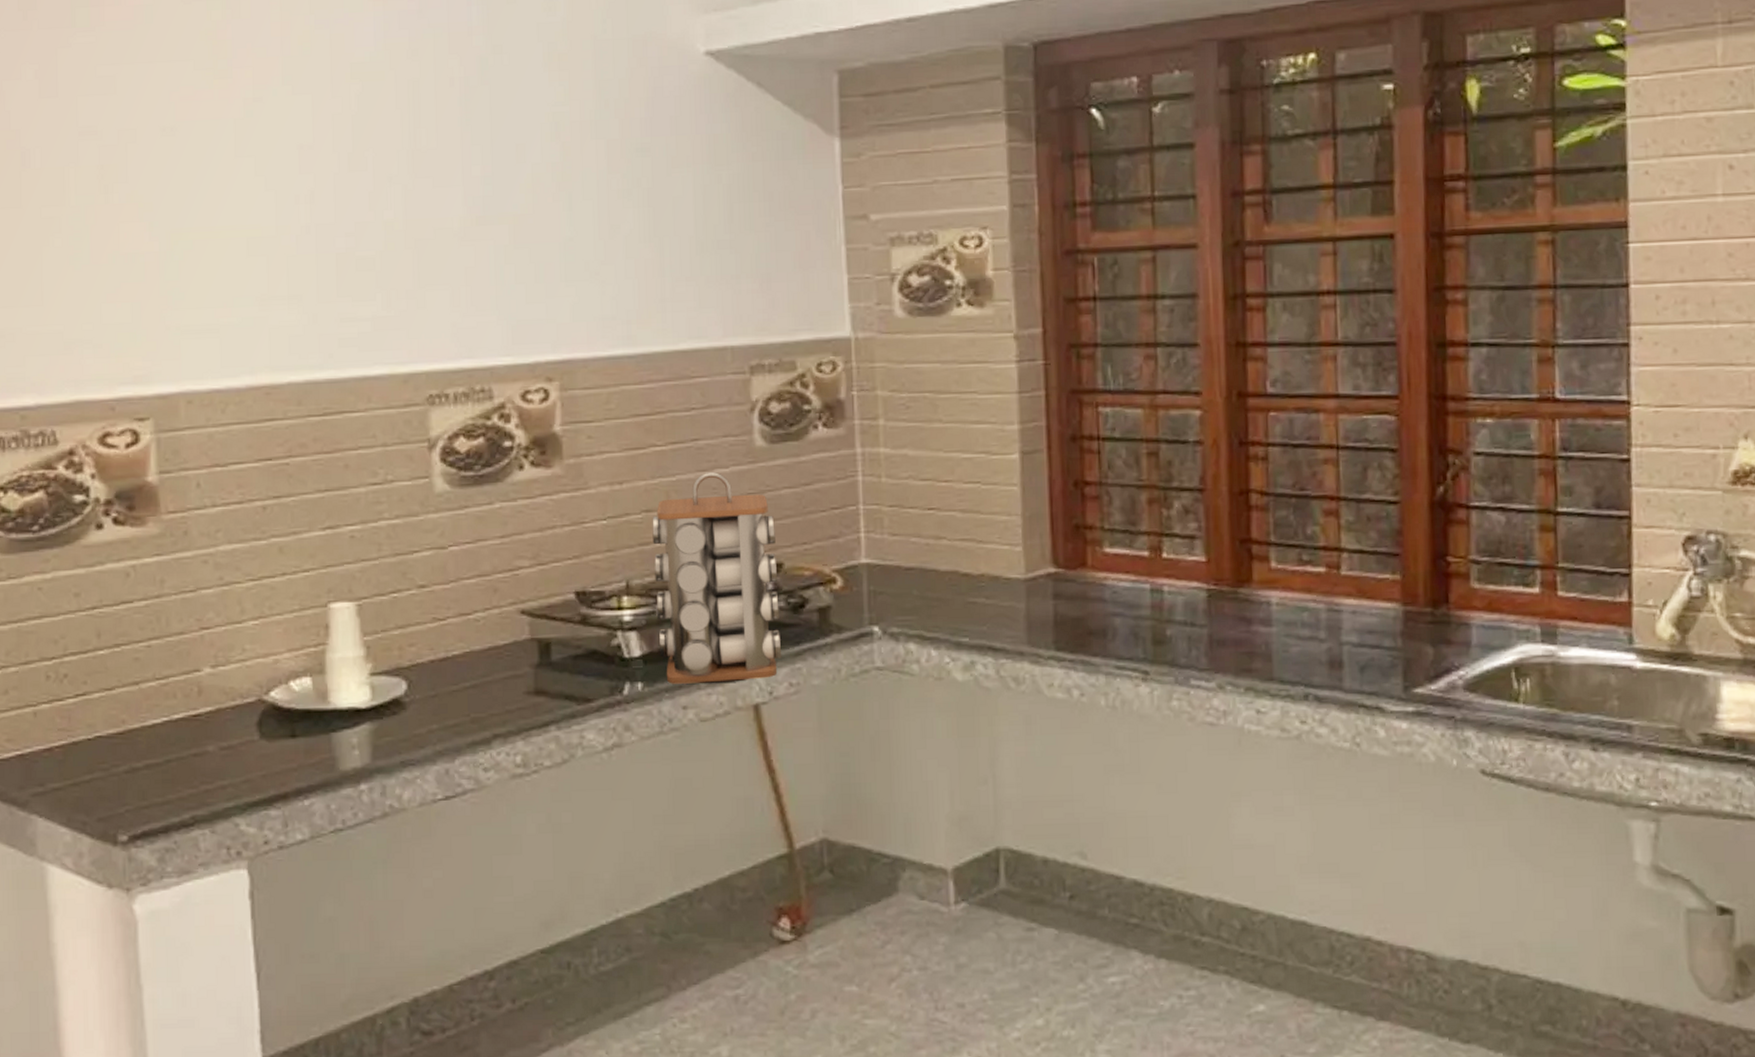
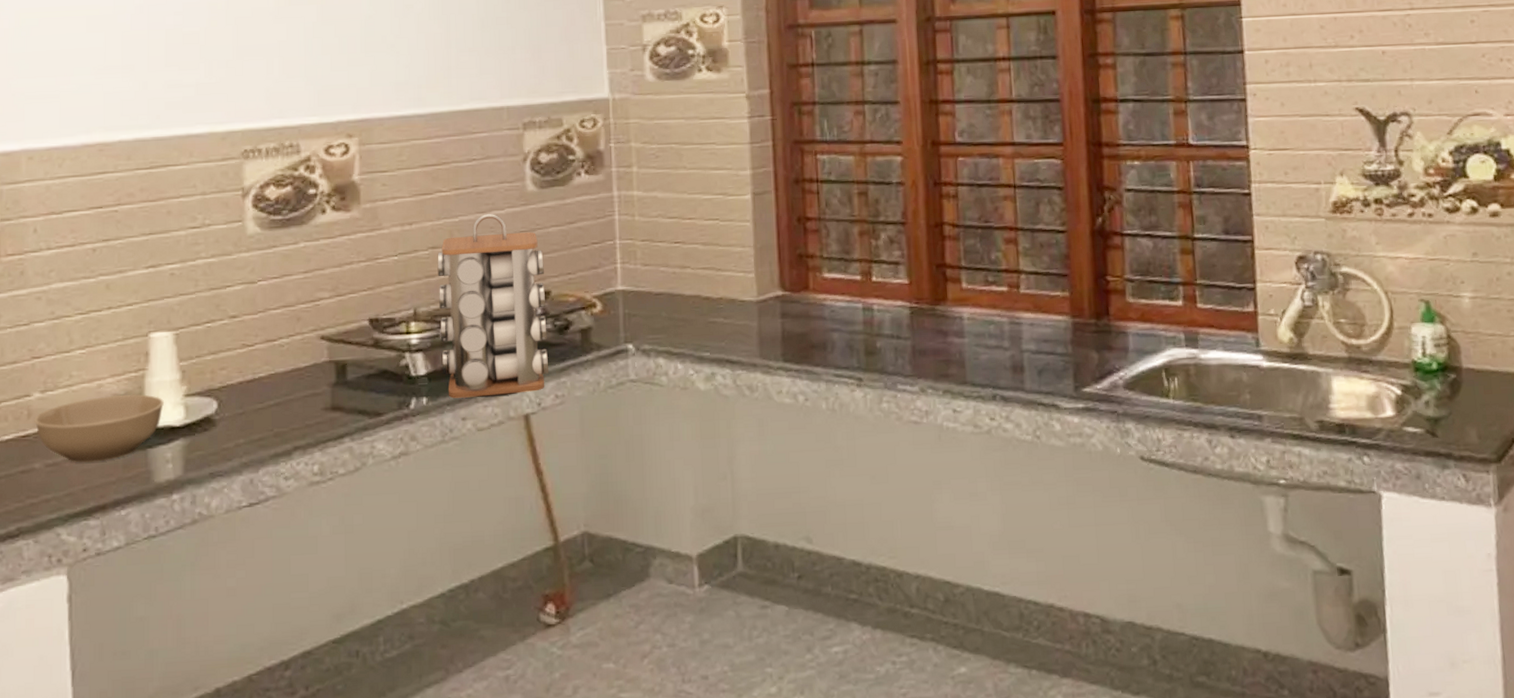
bowl: none [205,671,348,747] -> present [34,394,165,463]

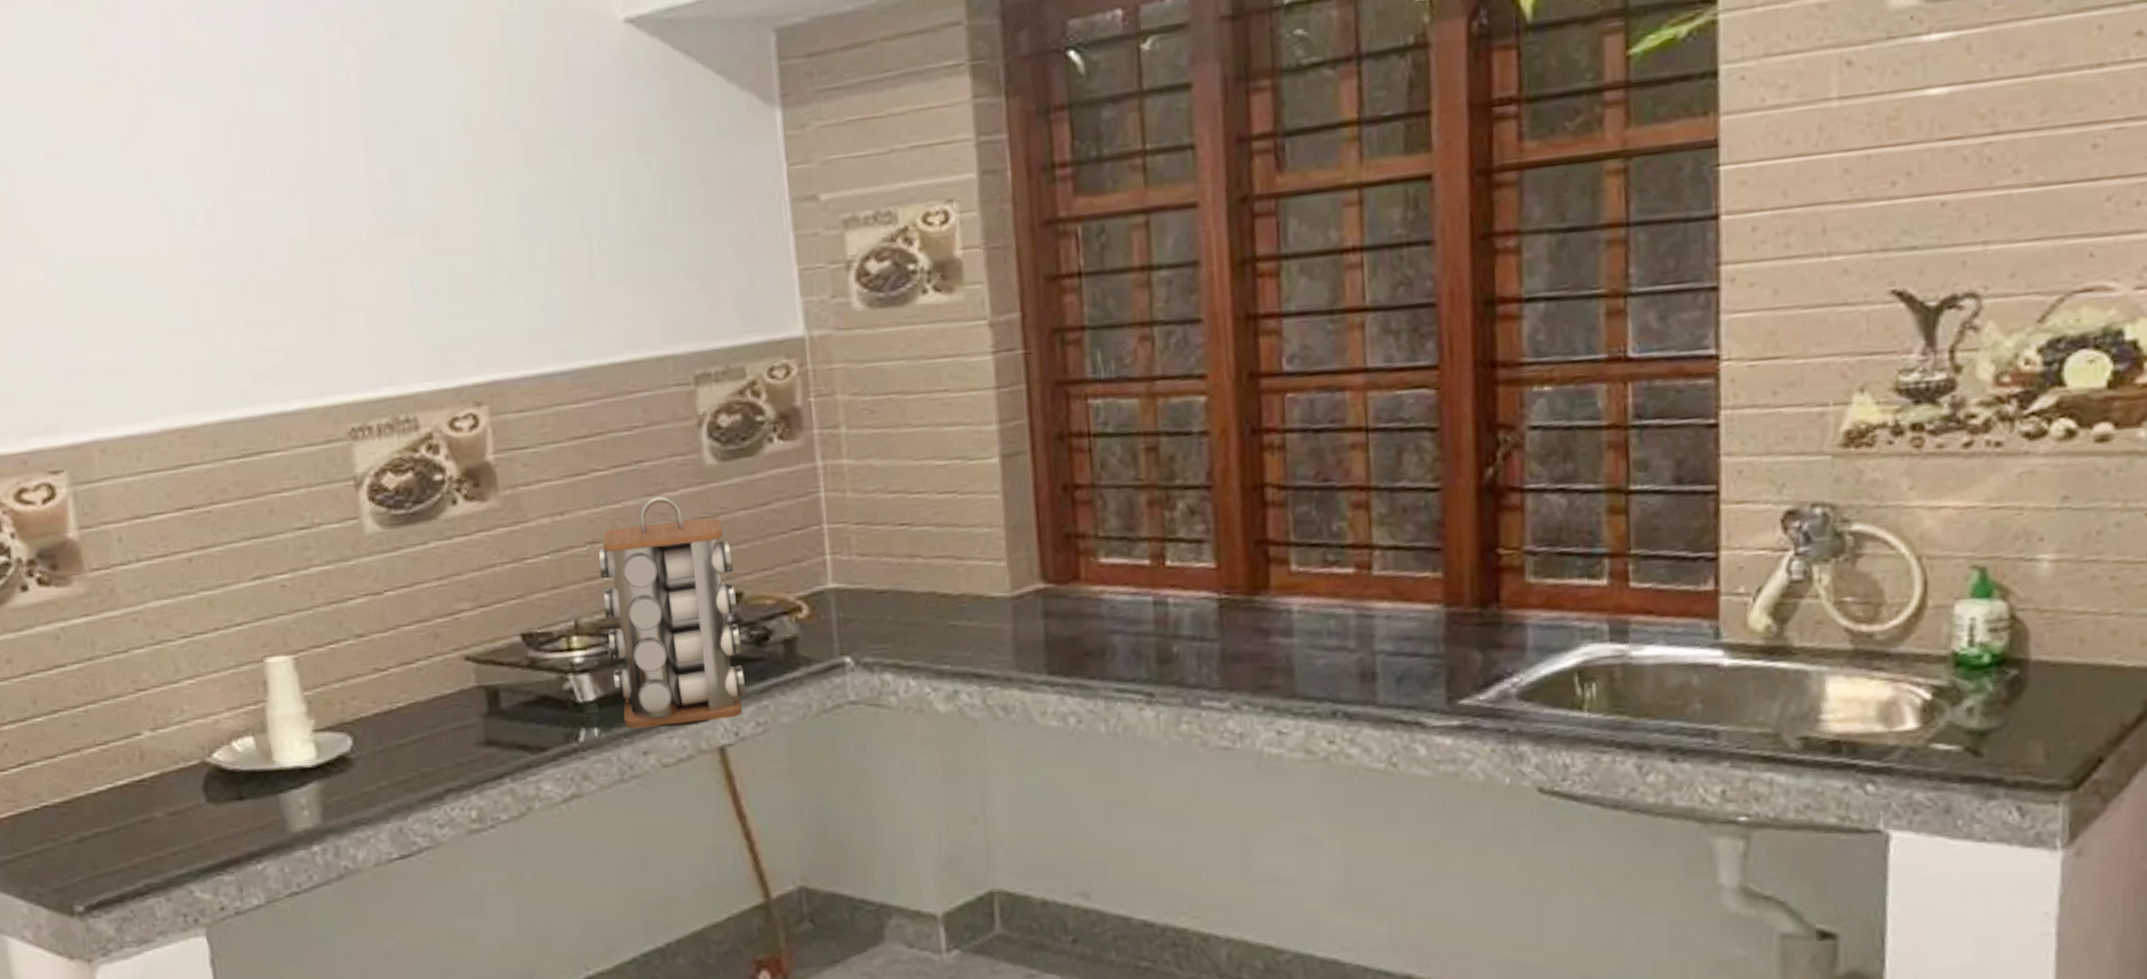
bowl: present [34,394,165,463] -> none [147,730,292,811]

